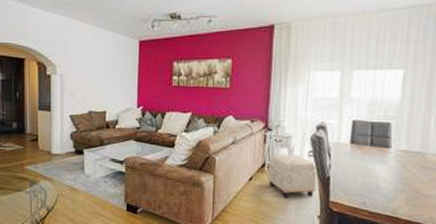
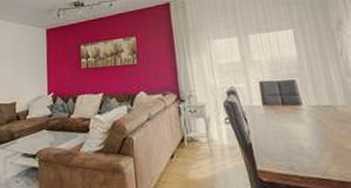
ottoman: present [267,154,317,199] -> none [186,123,241,174]

